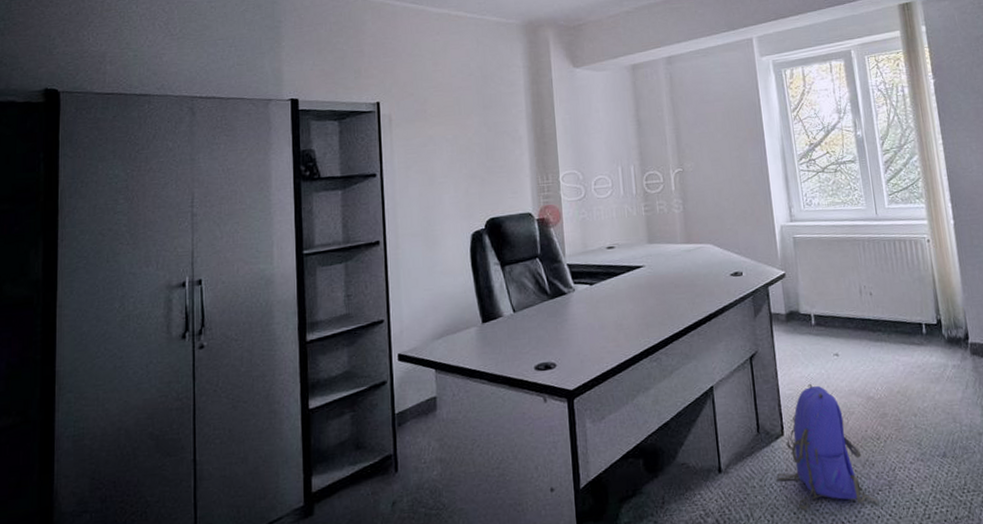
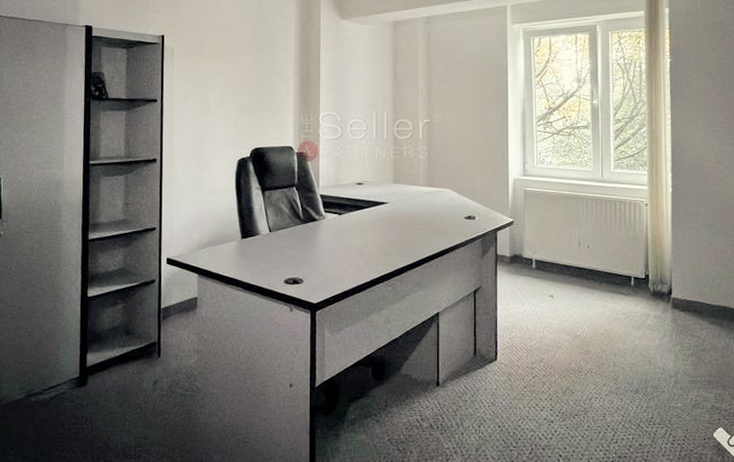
backpack: present [776,383,879,511] -> none [487,318,574,425]

